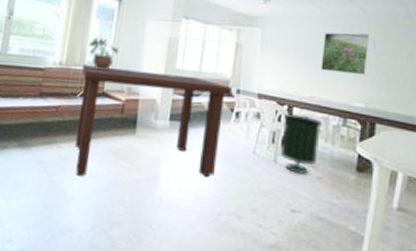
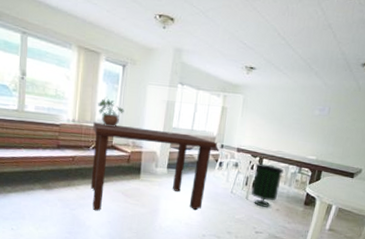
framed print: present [321,32,370,76] -> none [287,100,327,135]

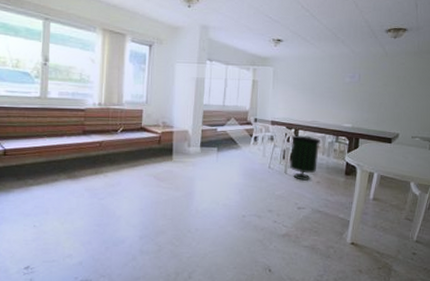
dining table: present [90,122,218,211] -> none [120,104,251,199]
potted plant: present [98,96,124,128] -> none [125,77,153,108]

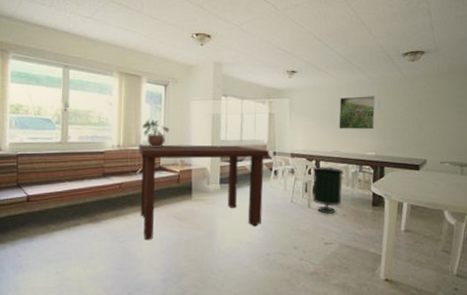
dining table: none [120,104,251,199] -> present [139,144,270,241]
potted plant: none [125,77,153,108] -> present [142,117,170,148]
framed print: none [319,69,356,102] -> present [339,96,375,130]

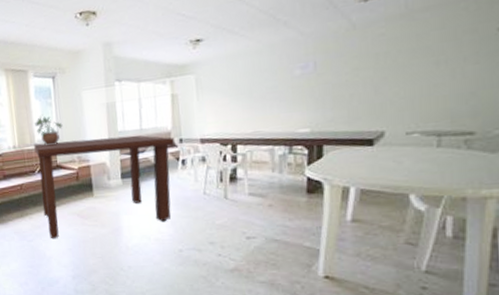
trash can: present [312,167,345,214] -> none [228,151,269,205]
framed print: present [339,96,375,130] -> none [259,56,310,104]

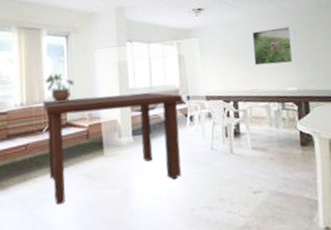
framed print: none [259,56,310,104] -> present [252,27,293,66]

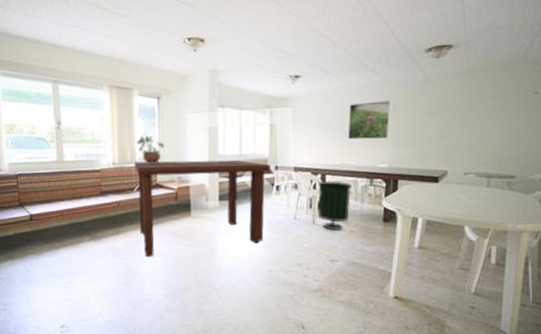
trash can: none [230,107,267,159] -> present [317,181,353,231]

